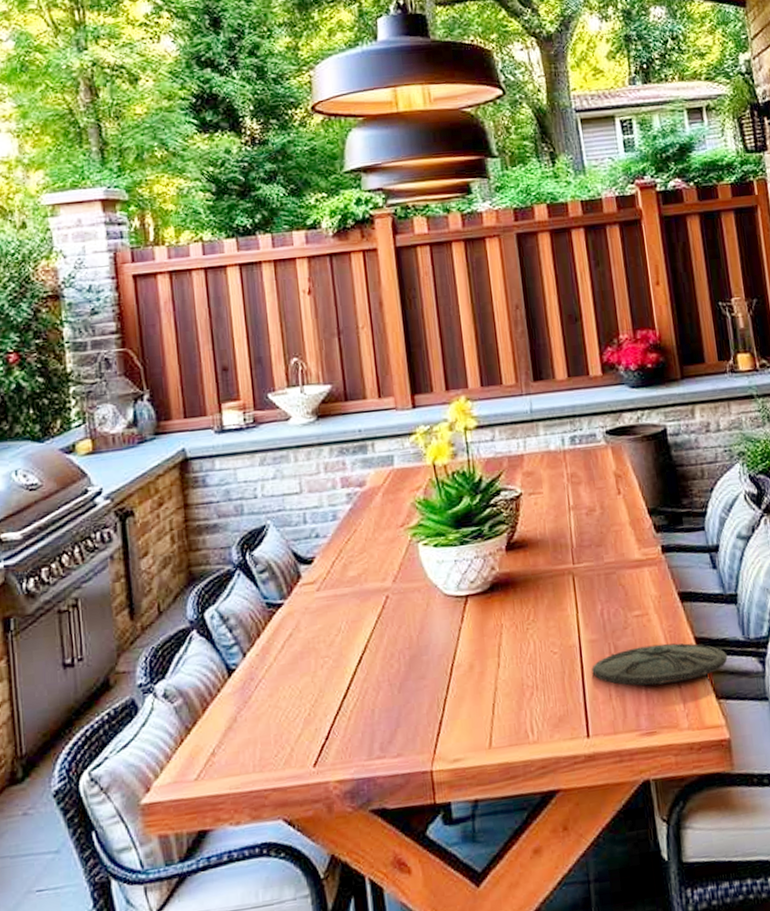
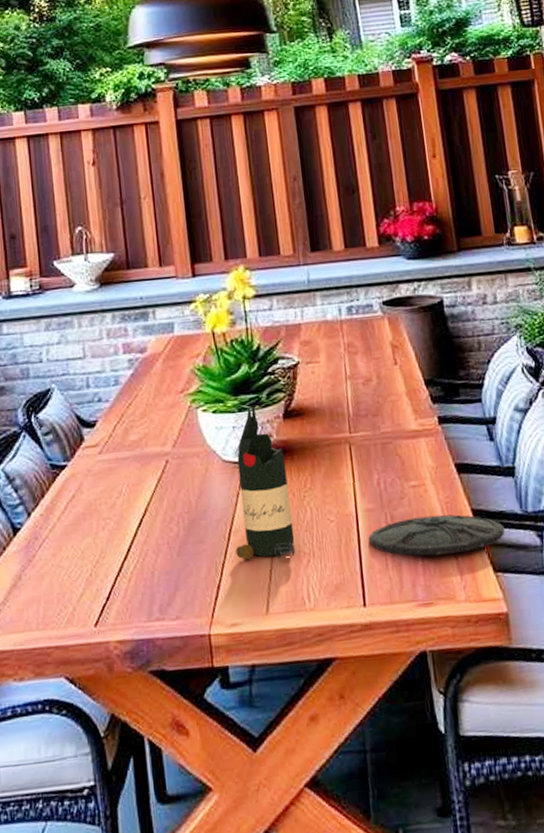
wine bottle: none [458,538,519,695] -> present [236,406,296,560]

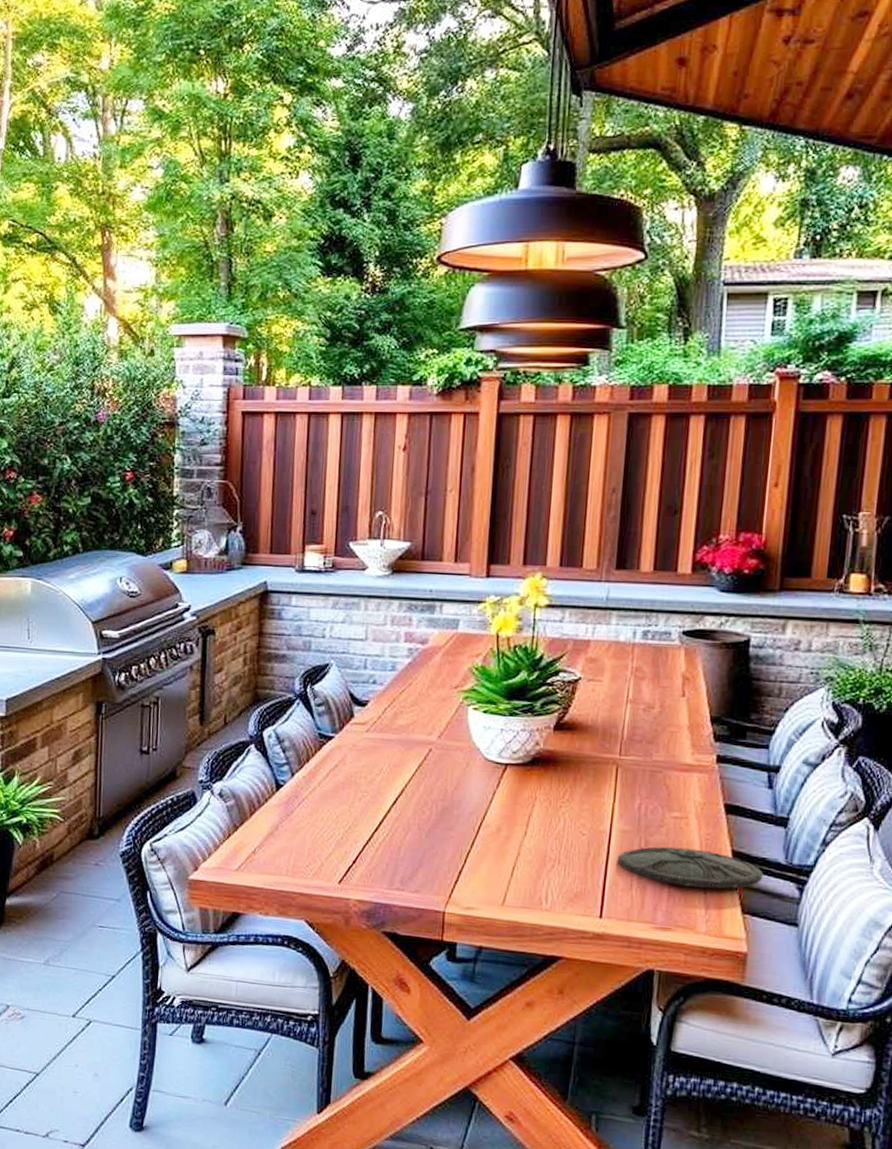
wine bottle: present [236,406,296,560] -> none [482,712,548,859]

